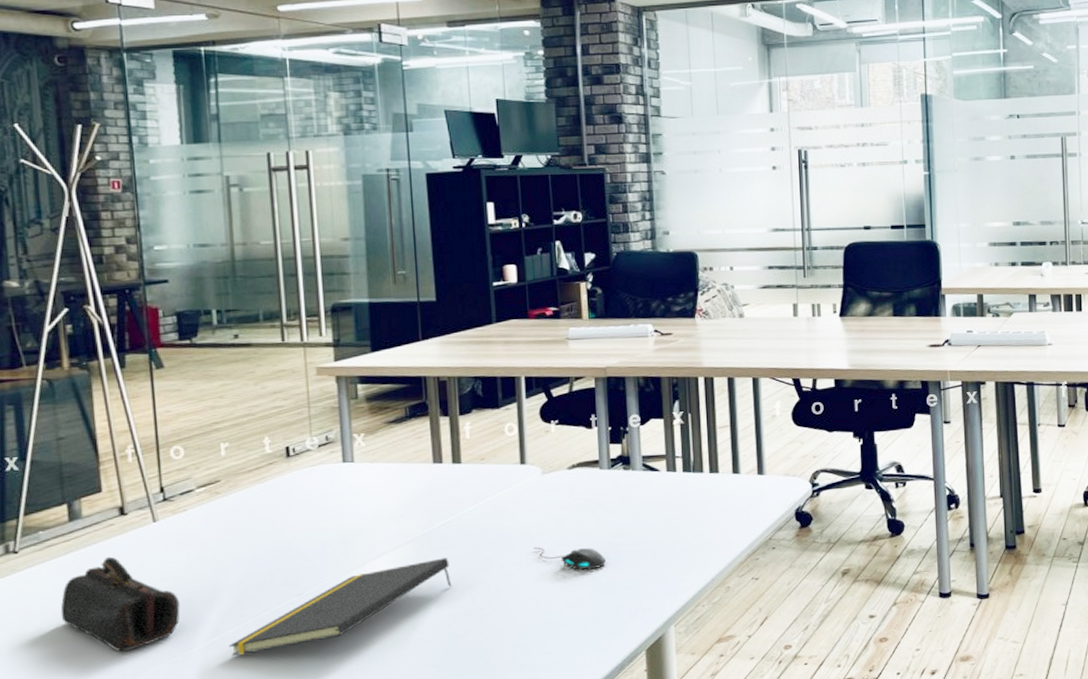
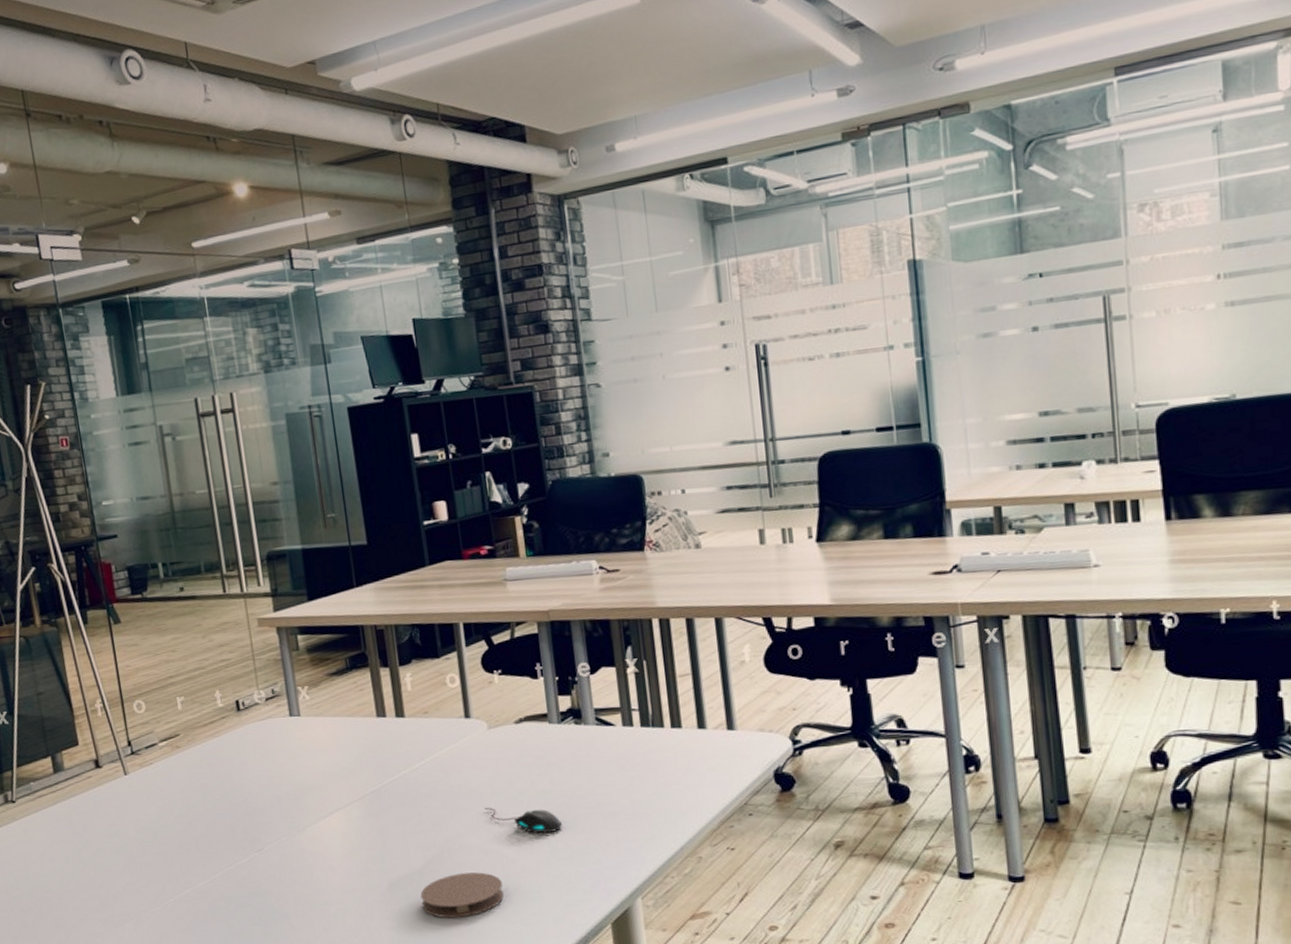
pencil case: present [60,556,180,652] -> none [54,807,156,900]
notepad: present [229,558,452,656] -> none [200,817,405,908]
coaster: none [464,608,546,653] -> present [420,872,504,918]

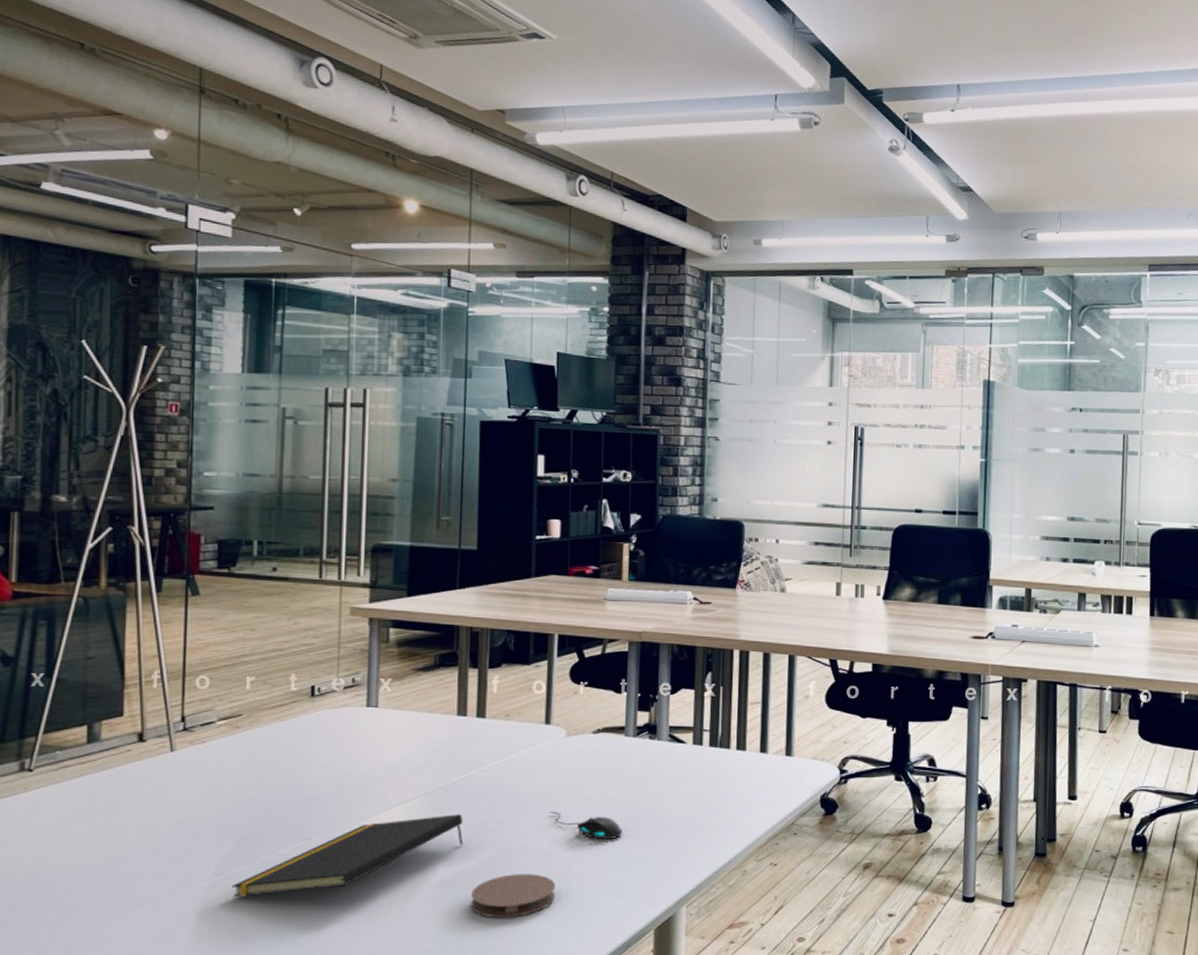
notepad: none [200,817,405,908] -> present [231,814,464,897]

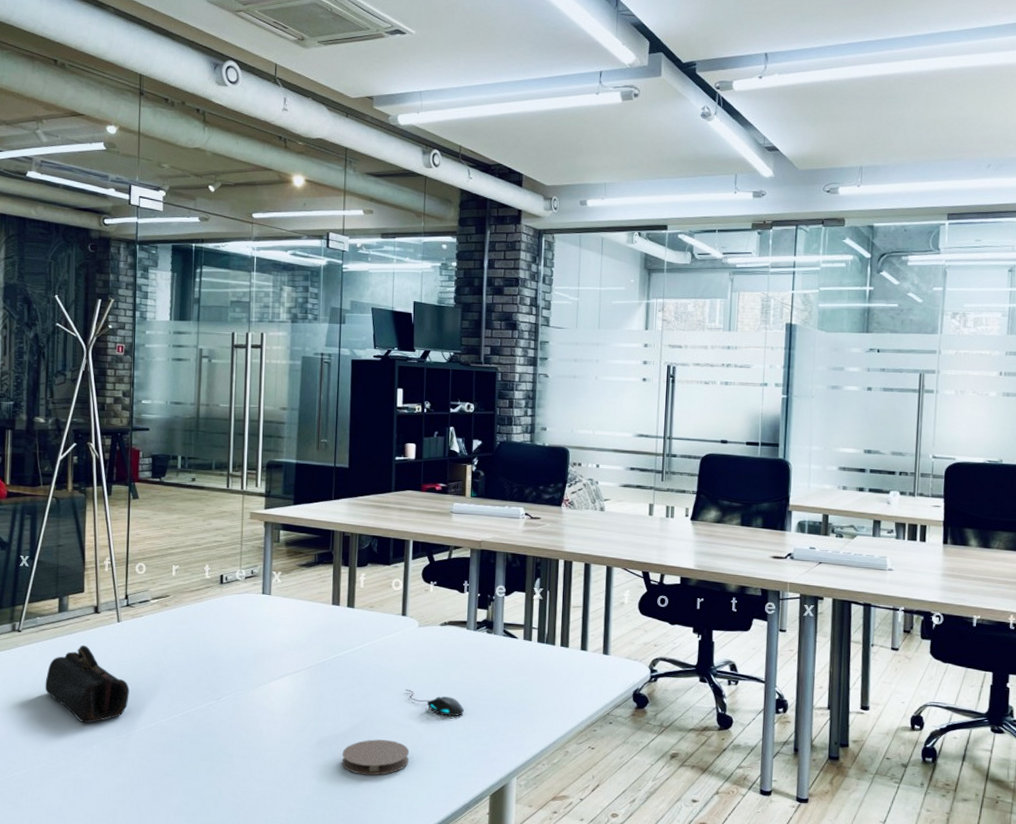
pencil case: none [67,783,188,883] -> present [45,645,130,724]
notepad: present [231,814,464,897] -> none [161,686,337,741]

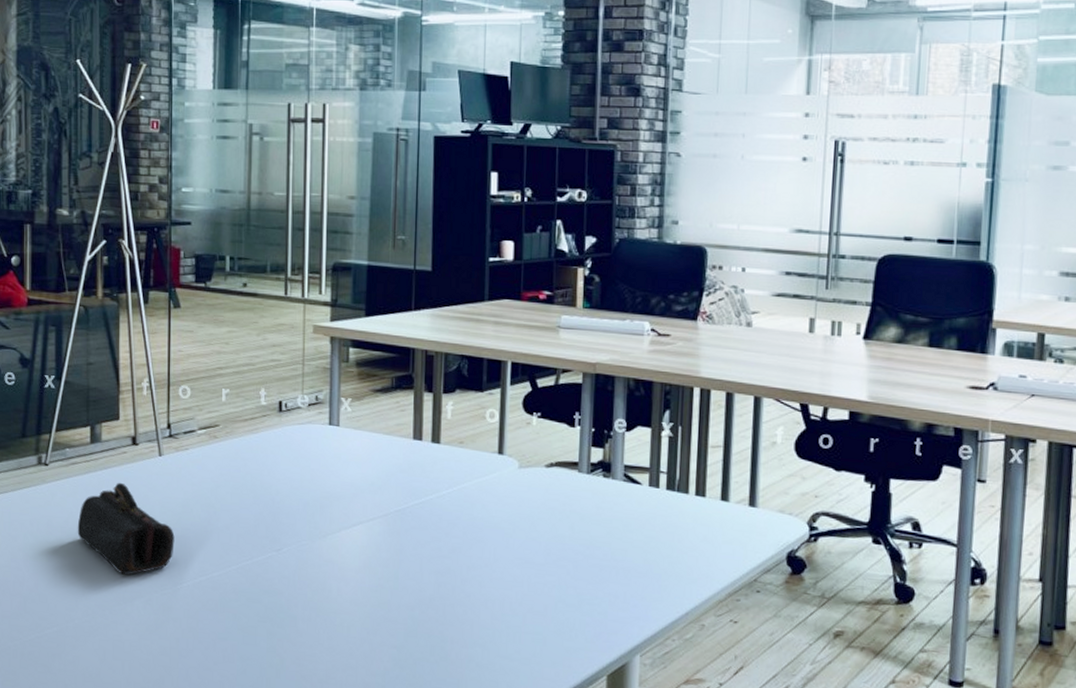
coaster: present [342,739,409,776] -> none [427,603,508,647]
mouse: present [405,690,464,716] -> none [503,544,575,578]

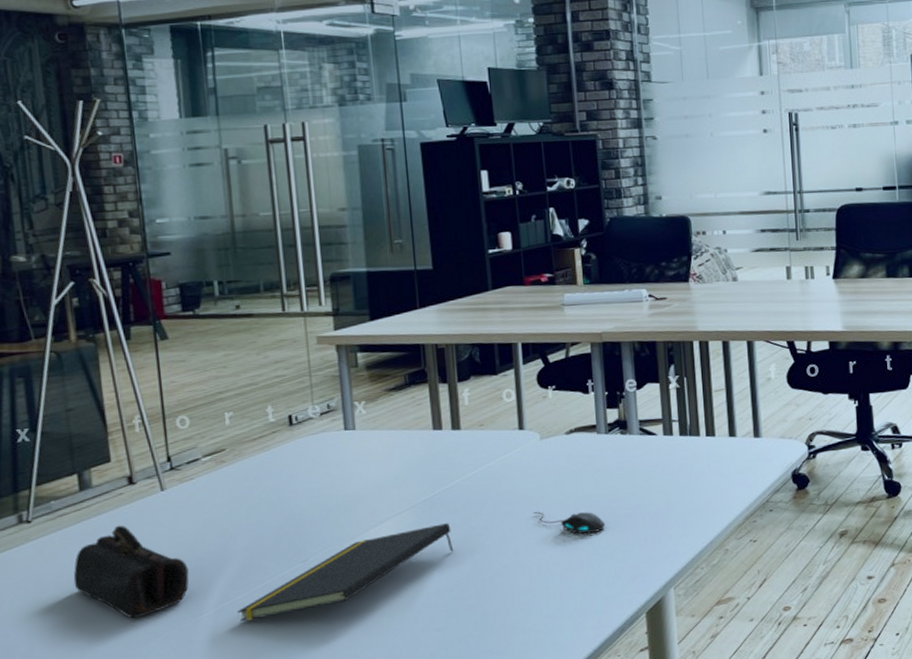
notepad: none [213,538,420,599] -> present [237,523,454,621]
mouse: none [503,544,575,578] -> present [533,512,605,534]

